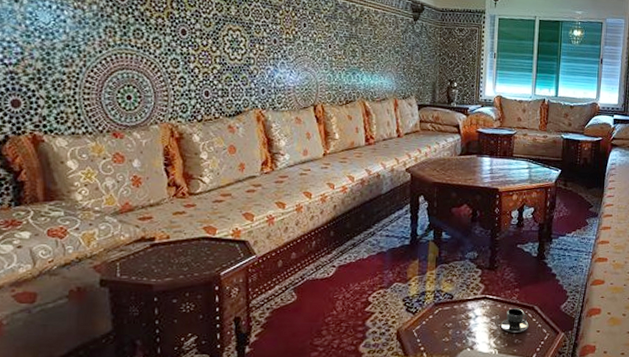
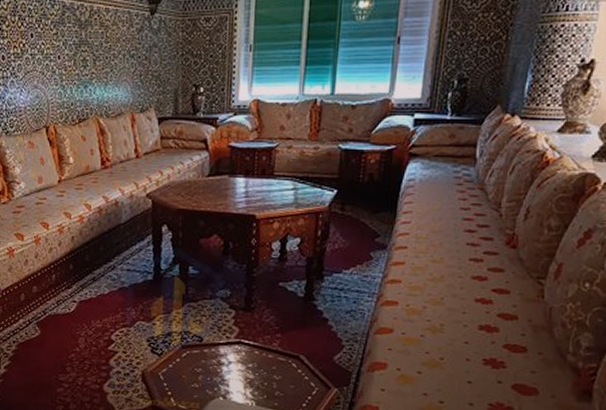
teacup: present [500,308,529,332] -> none [258,356,293,384]

